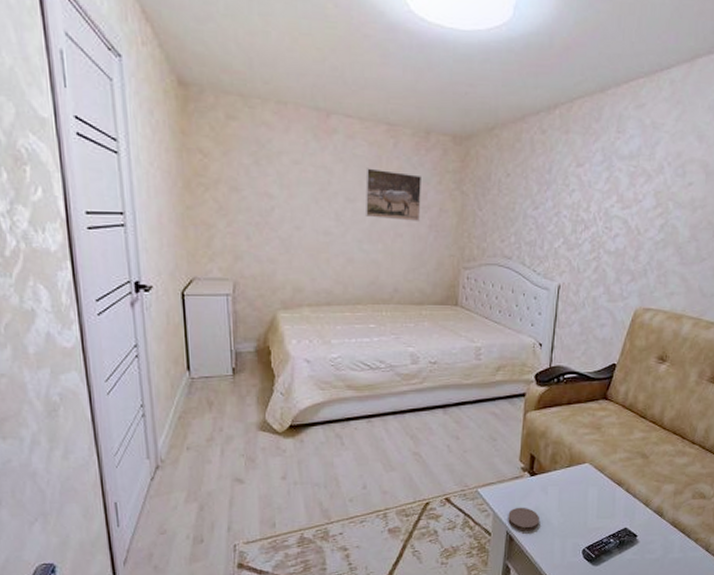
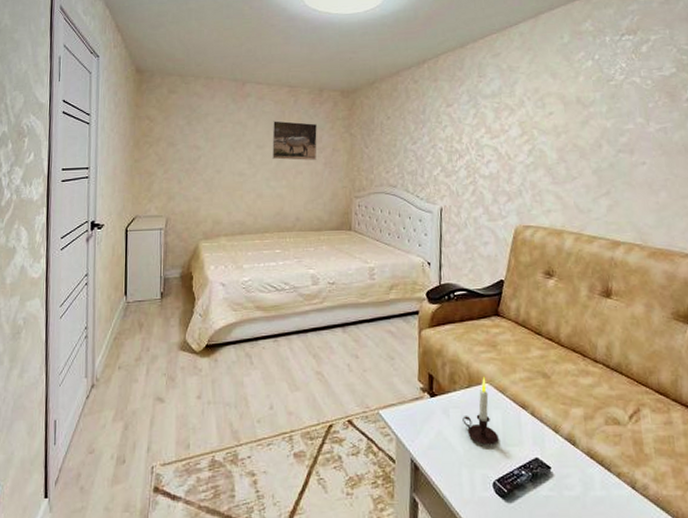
coaster: present [508,507,540,531] -> none [411,431,445,459]
candle: none [560,457,593,518] -> present [462,376,499,445]

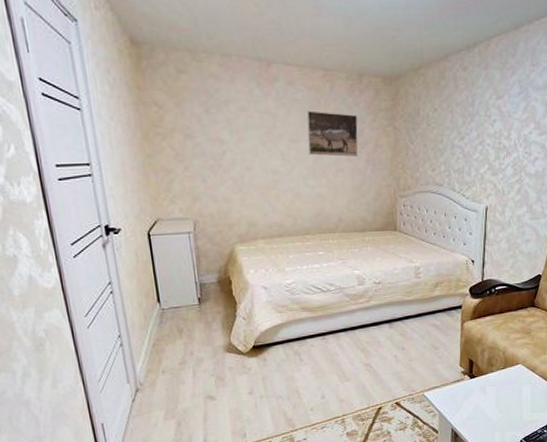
candle: present [462,376,499,445] -> none [497,359,527,413]

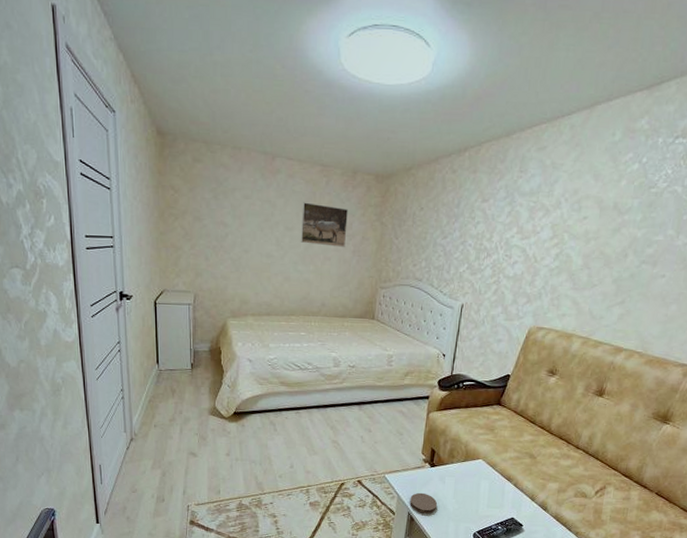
coaster: none [452,406,481,428] -> present [410,492,438,514]

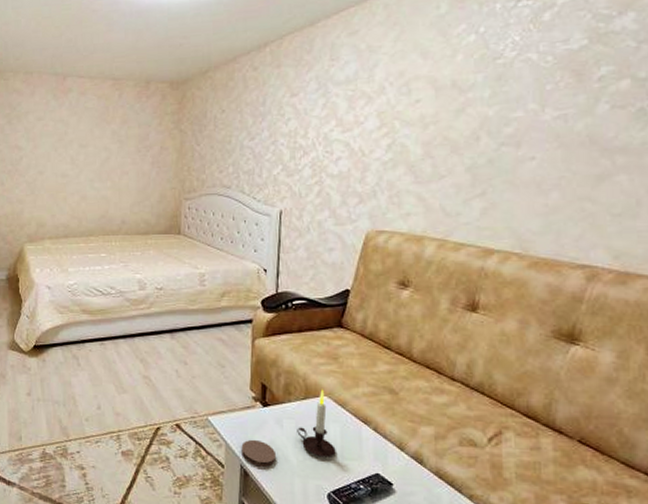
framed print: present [300,202,348,247] -> none [95,117,144,160]
candle: none [455,454,484,506] -> present [297,389,336,458]

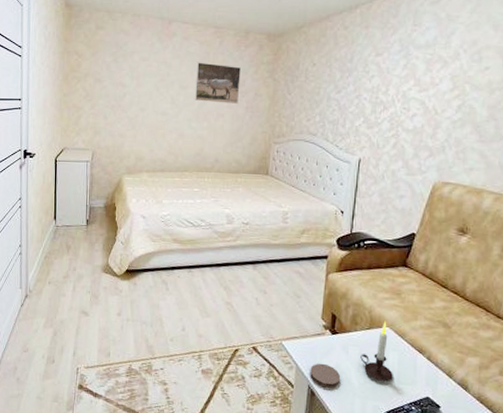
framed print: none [95,117,144,160] -> present [194,62,241,104]

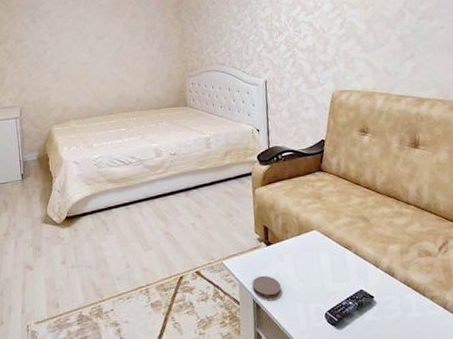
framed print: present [194,62,241,104] -> none [109,12,151,48]
candle: present [360,321,393,382] -> none [295,224,328,283]

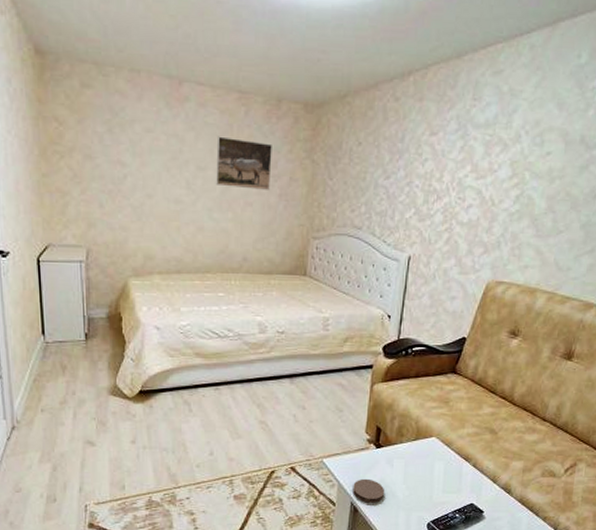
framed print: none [109,12,151,48] -> present [215,136,272,190]

